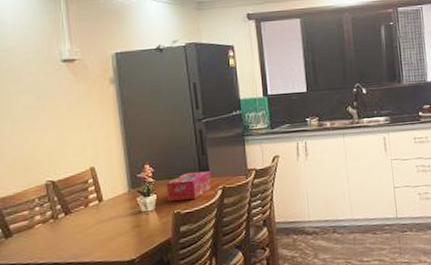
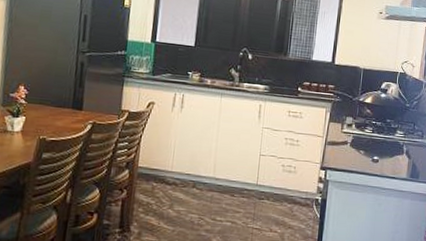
tissue box: present [166,171,212,202] -> none [36,102,85,129]

